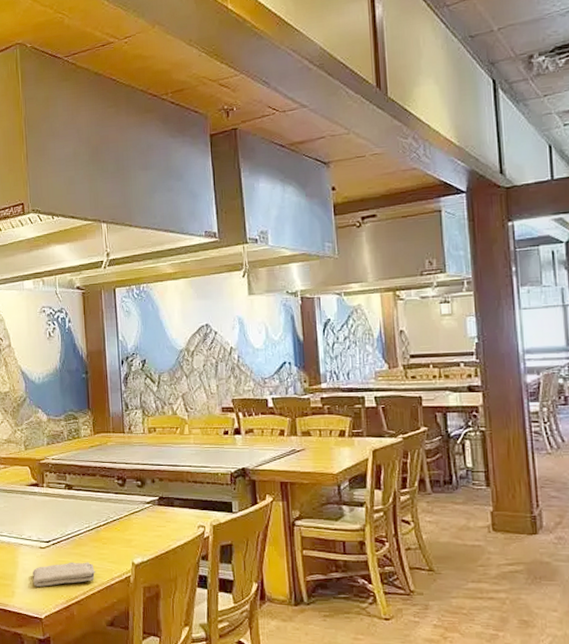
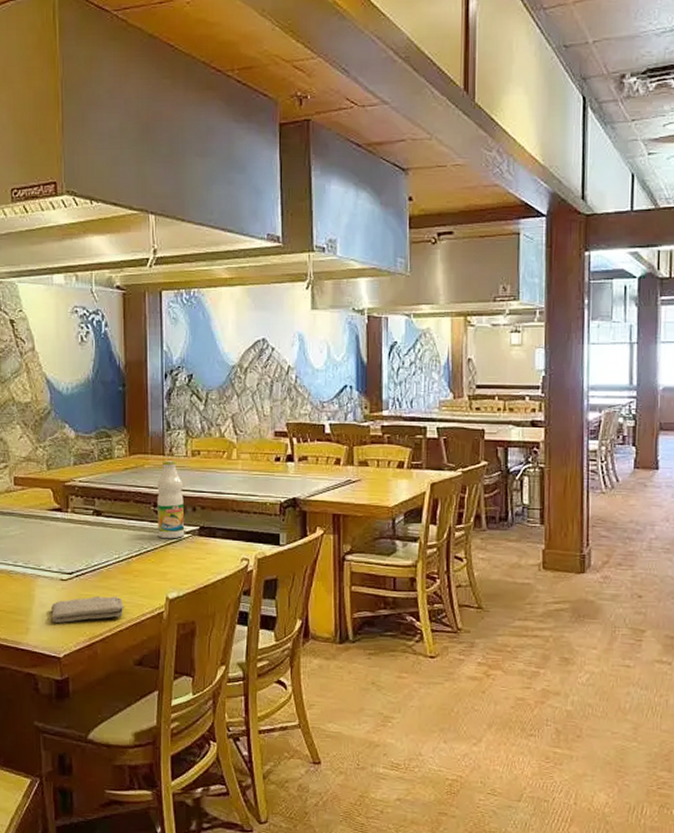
bottle: none [119,438,146,509] -> present [157,461,185,539]

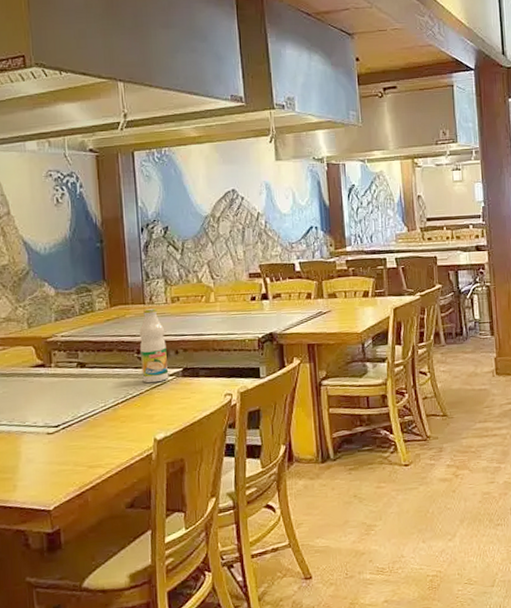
washcloth: present [51,596,124,623] -> none [39,443,113,477]

